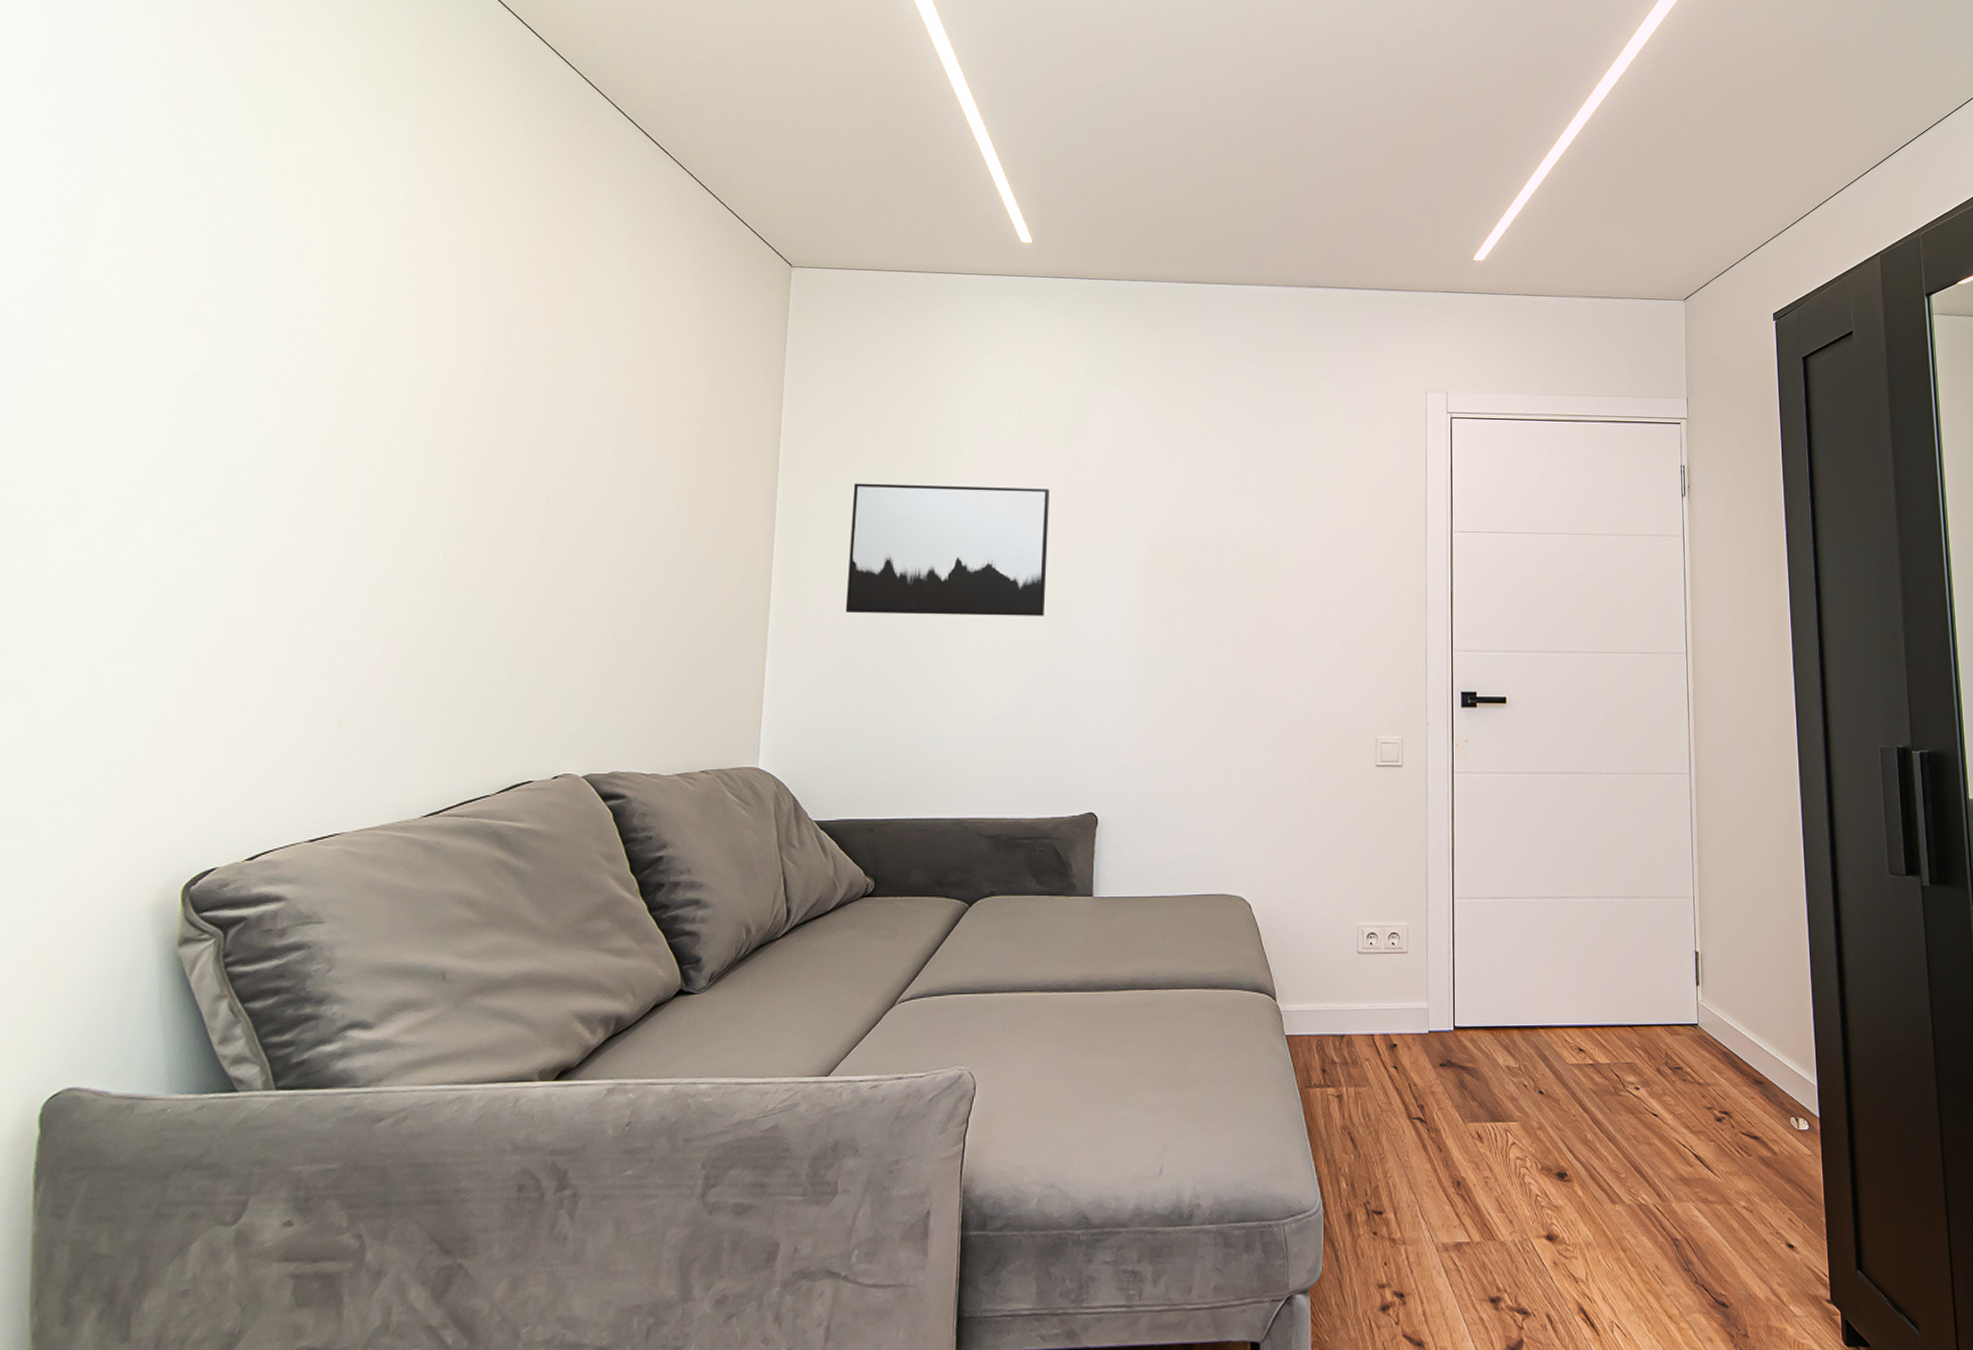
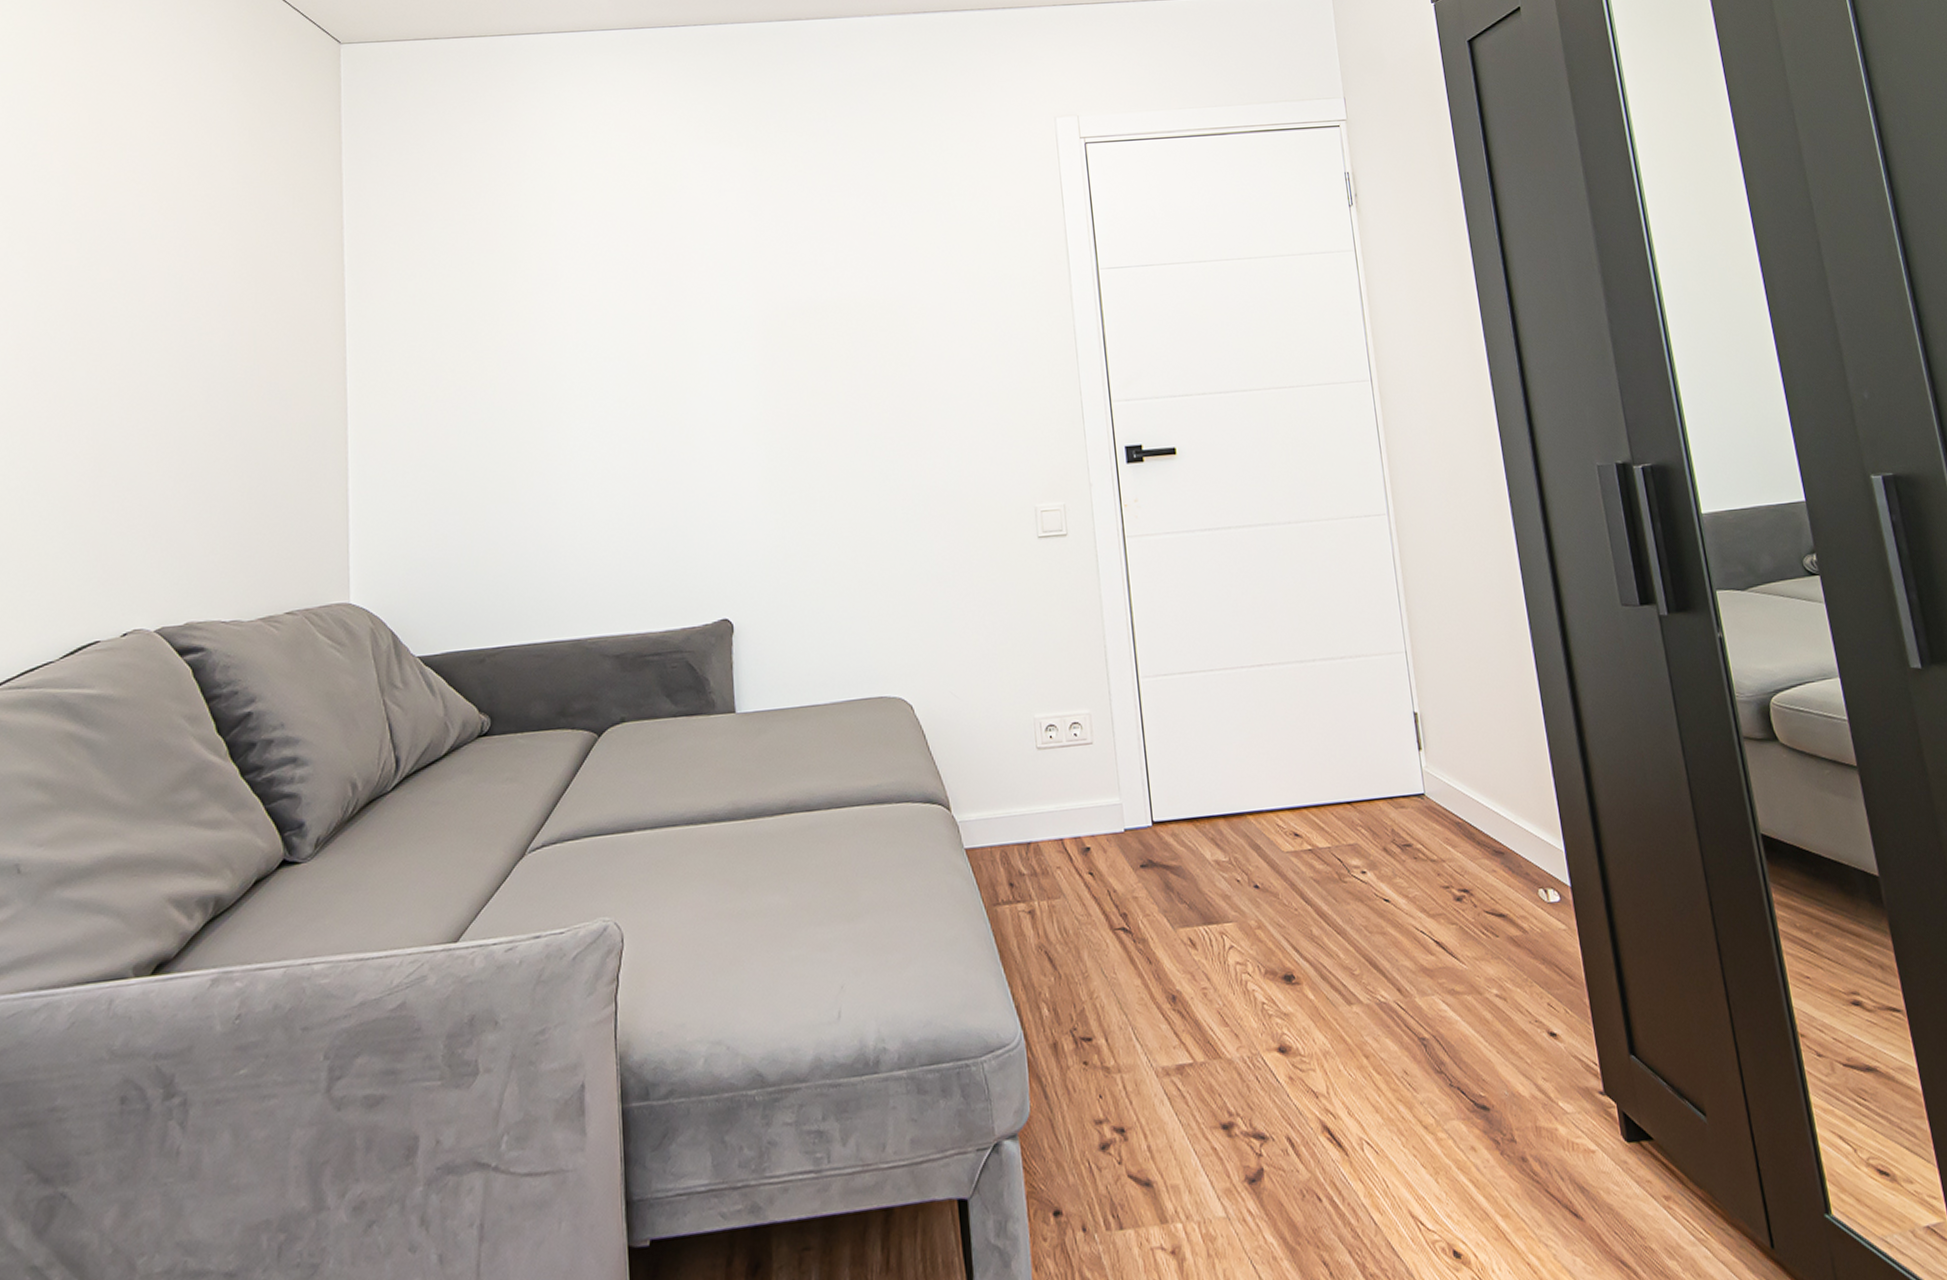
wall art: present [845,483,1050,616] -> none [429,263,654,421]

